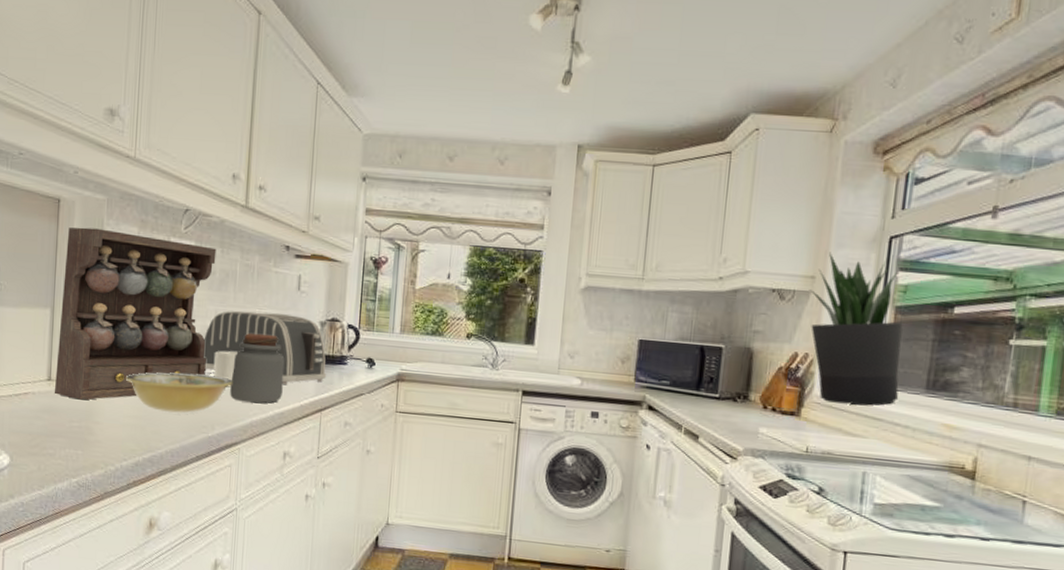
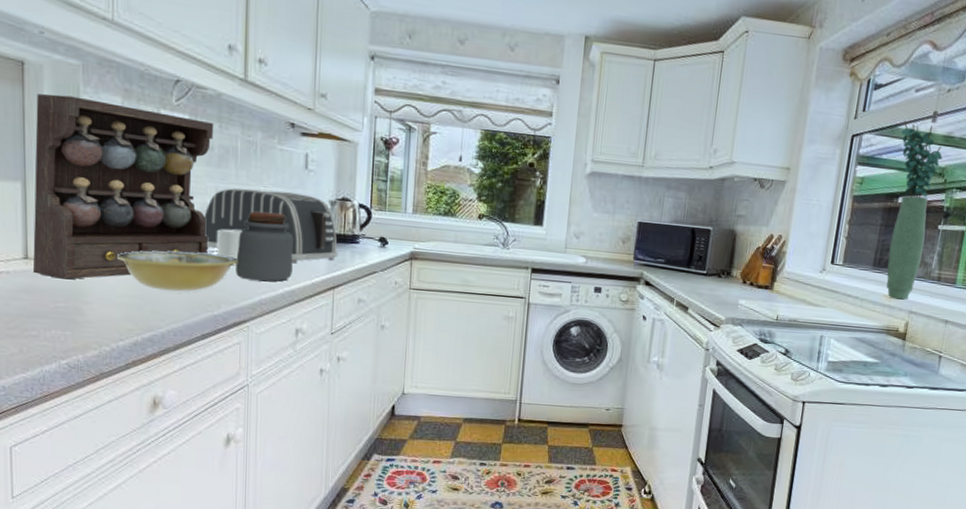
planter: present [810,252,903,406] -> none [785,147,859,280]
vase: none [944,218,1009,431] -> present [886,120,943,300]

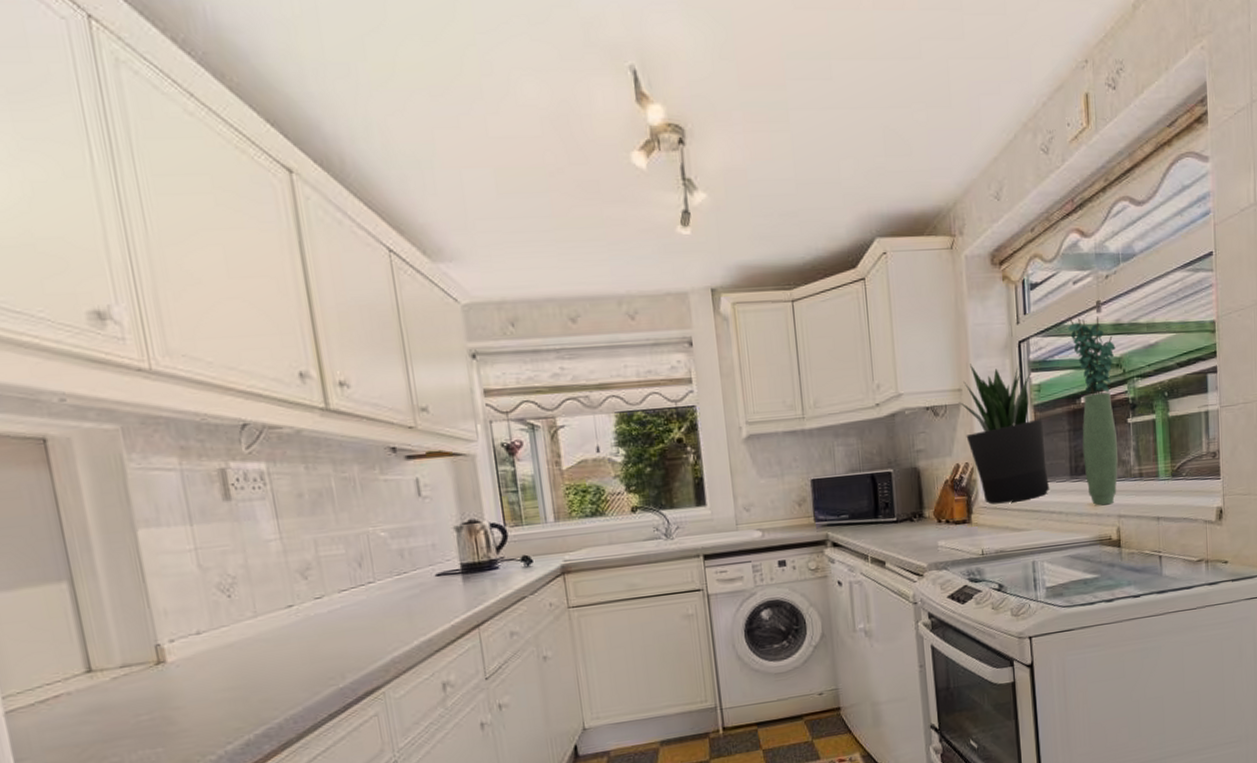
spice rack: present [32,94,214,280] -> none [69,465,318,688]
ceramic bowl: present [116,250,239,292] -> none [204,615,358,675]
toaster: present [204,188,339,264] -> none [305,525,477,613]
mug: present [217,229,242,266] -> none [325,582,357,626]
jar: present [236,211,293,282] -> none [352,553,426,639]
planter: none [785,147,859,280] -> present [959,361,1050,505]

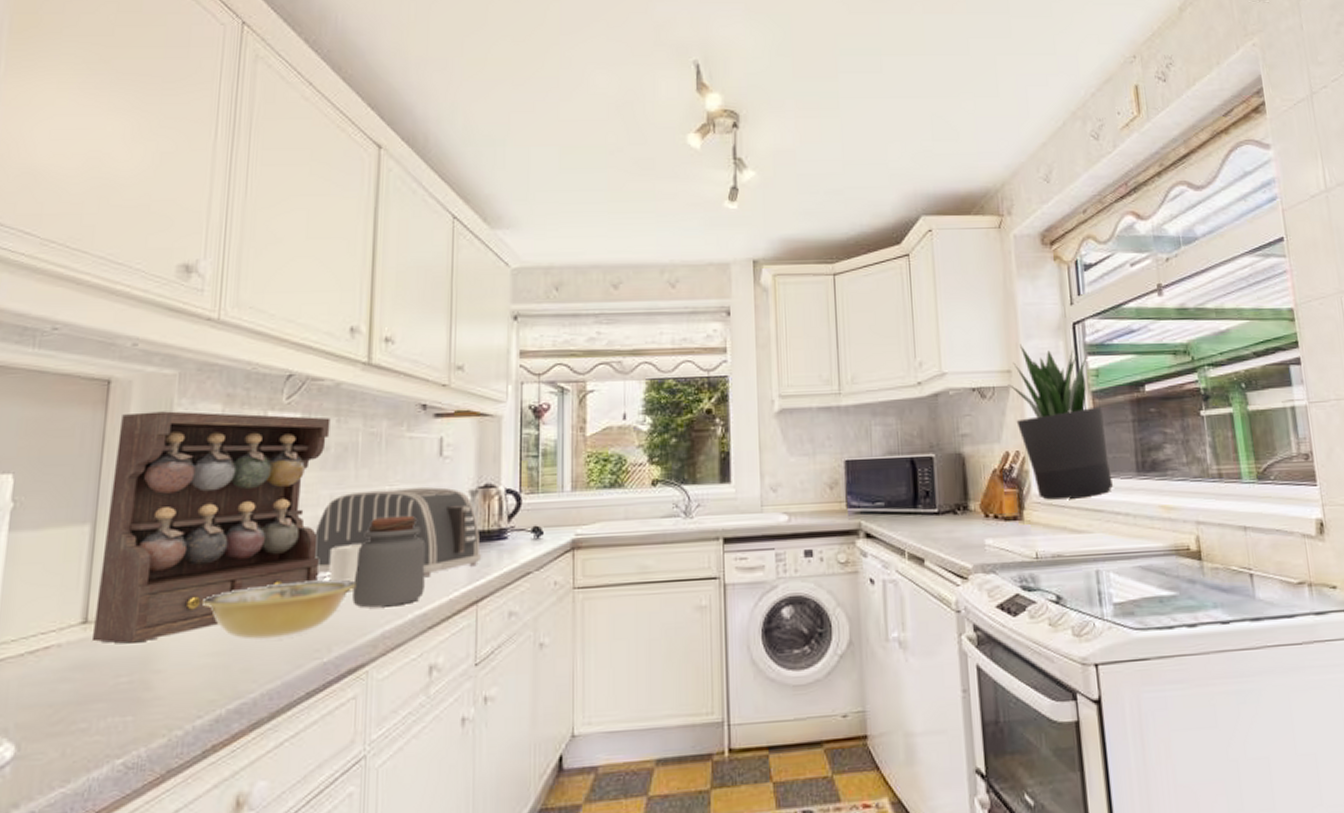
spice rack: none [69,465,318,688] -> present [91,411,331,644]
ceramic bowl: none [204,615,358,675] -> present [201,579,357,640]
toaster: none [305,525,477,613] -> present [314,487,482,578]
mug: none [325,582,357,626] -> present [329,544,362,592]
jar: none [352,553,426,639] -> present [352,515,426,609]
vase: present [1067,316,1118,506] -> none [1126,299,1193,509]

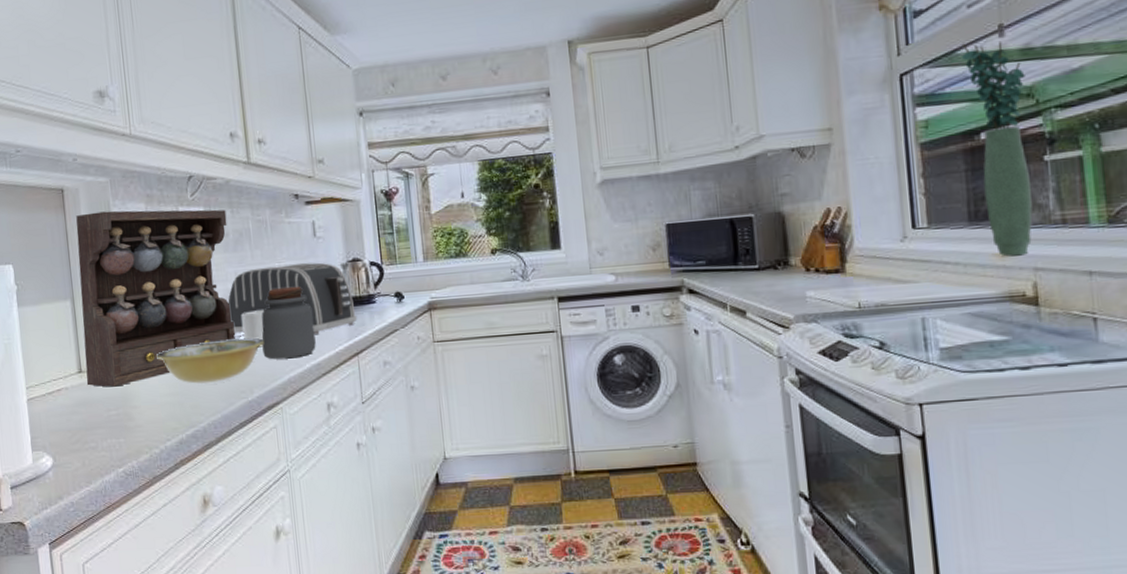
planter: present [1009,344,1114,500] -> none [830,96,943,253]
vase: none [1126,299,1193,509] -> present [961,41,1033,257]

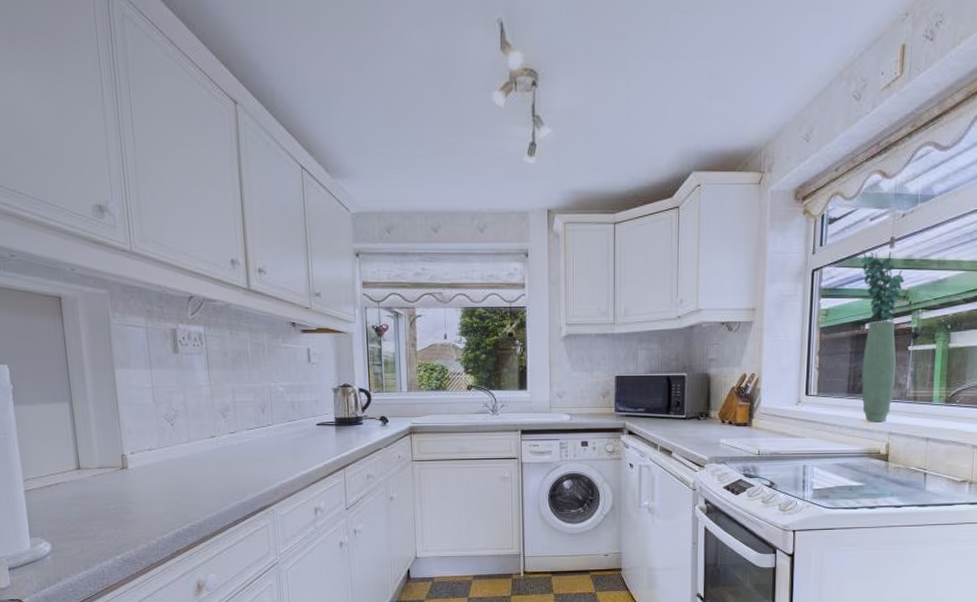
spice rack: present [76,209,235,387] -> none [74,322,231,484]
ceramic bowl: present [155,337,265,384] -> none [154,447,259,486]
toaster: present [228,262,358,335] -> none [225,385,346,449]
mug: present [241,310,264,348] -> none [238,424,259,457]
jar: present [261,286,316,360] -> none [256,404,307,468]

